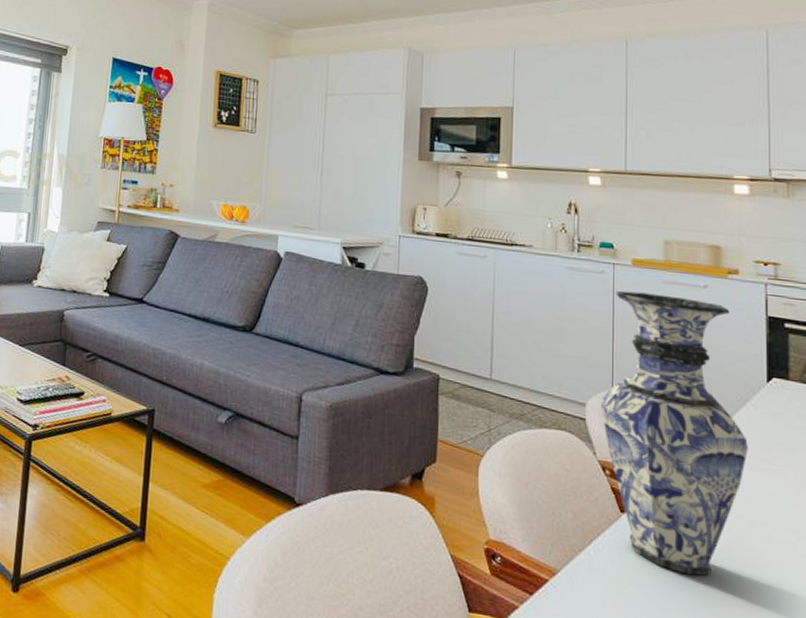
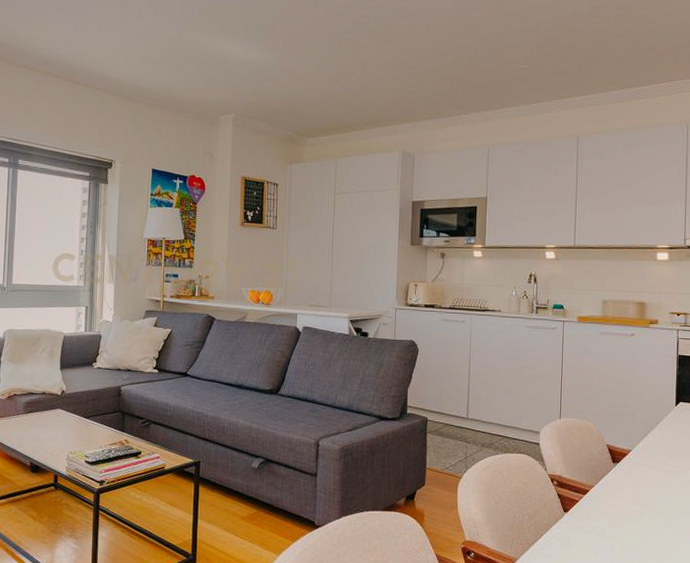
vase: present [600,290,748,576] -> none [551,342,660,554]

